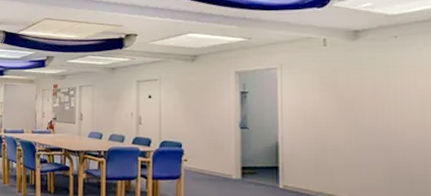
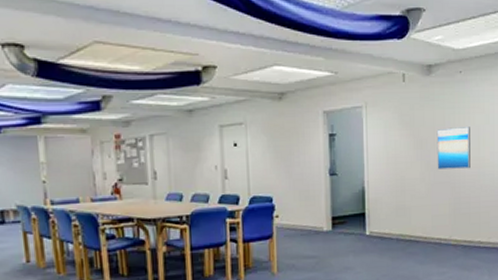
wall art: none [365,91,412,134] -> present [436,127,470,170]

